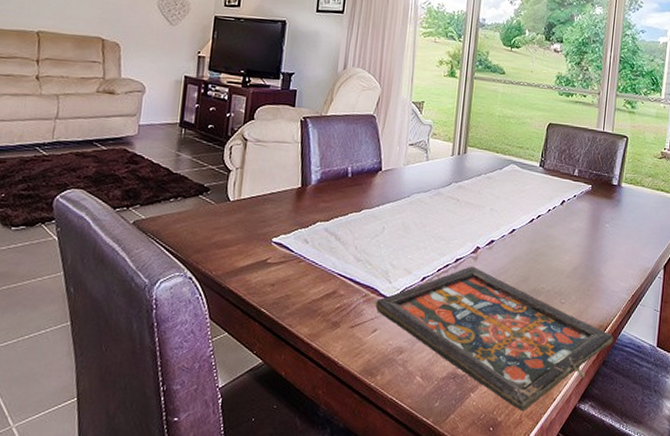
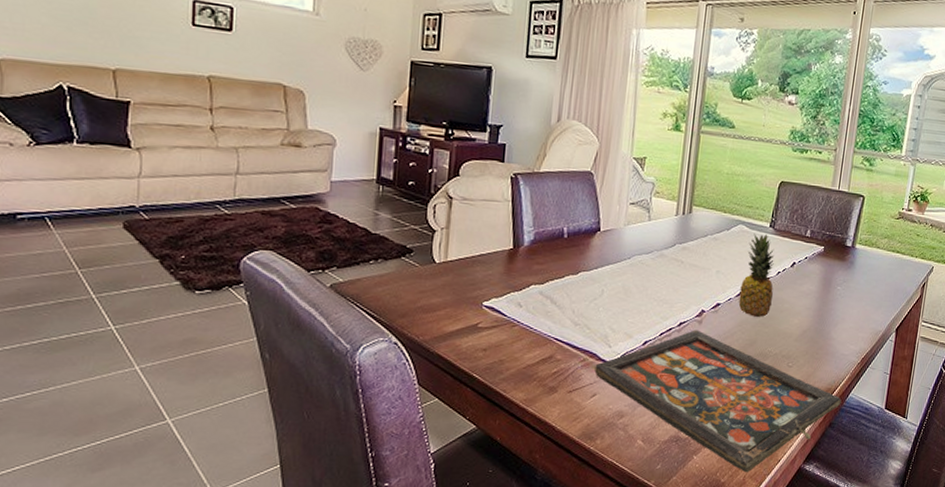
fruit: none [511,173,545,254] -> present [738,233,775,317]

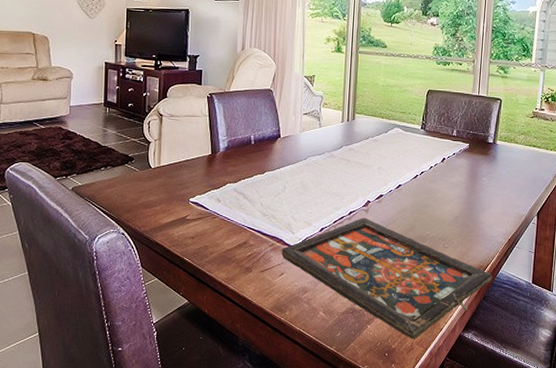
fruit: present [738,233,775,317] -> none [398,135,428,205]

